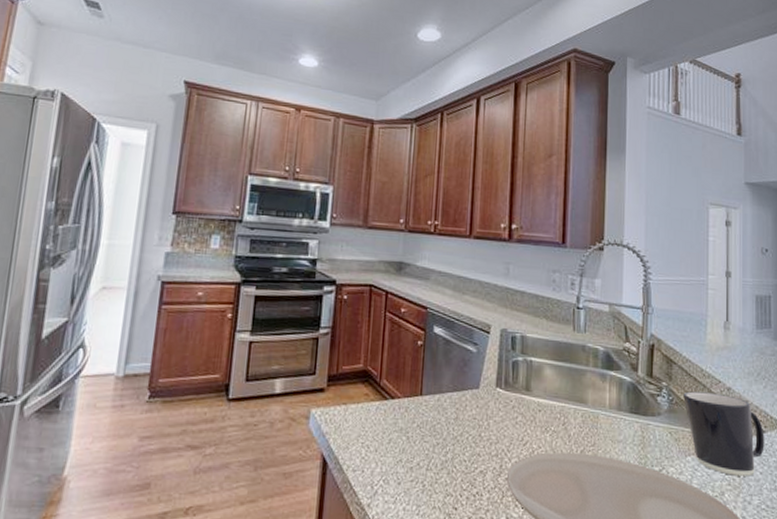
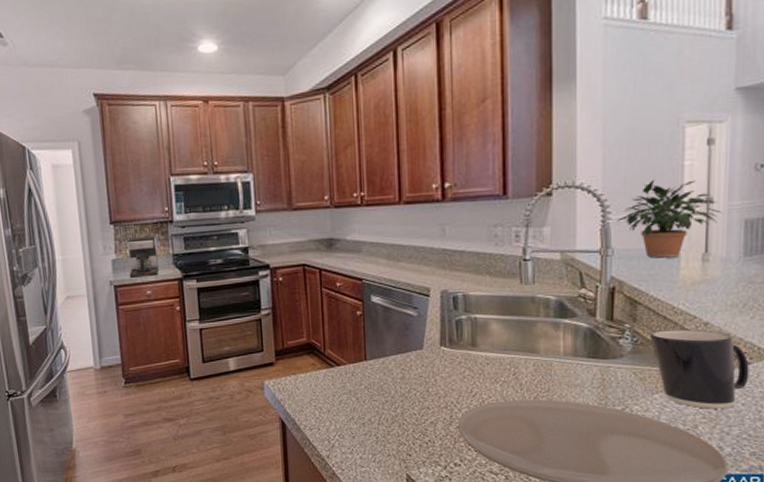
coffee maker: none [181,232,220,277] -> present [126,236,159,278]
potted plant: none [656,249,740,322] -> present [616,179,724,258]

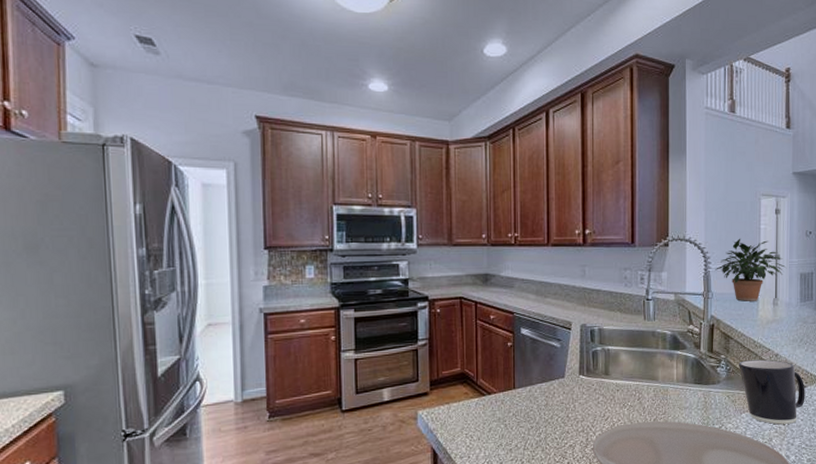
coffee maker: present [126,236,159,278] -> none [281,264,315,306]

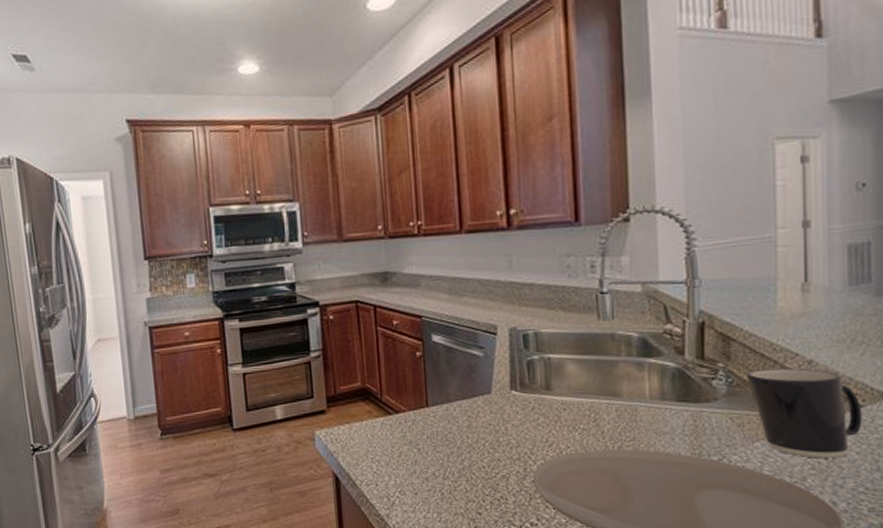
potted plant: present [715,238,787,301] -> none [703,201,823,289]

